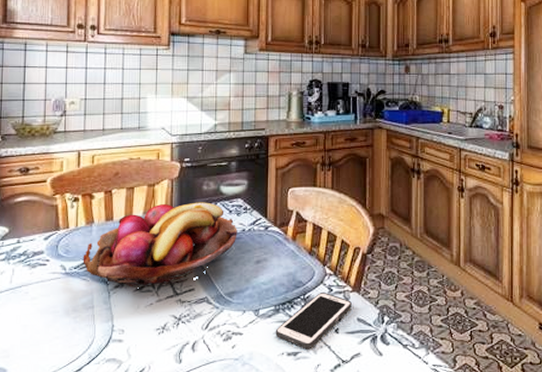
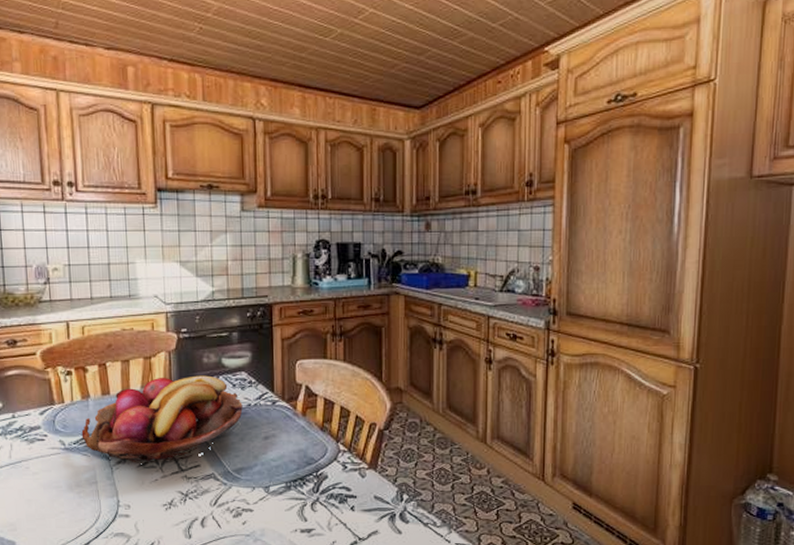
cell phone: present [275,291,352,350] -> none [287,468,368,527]

